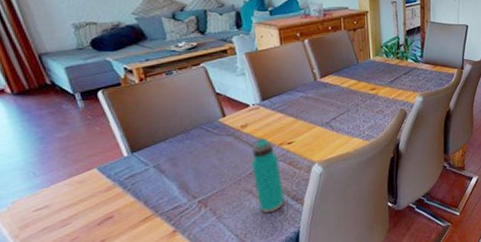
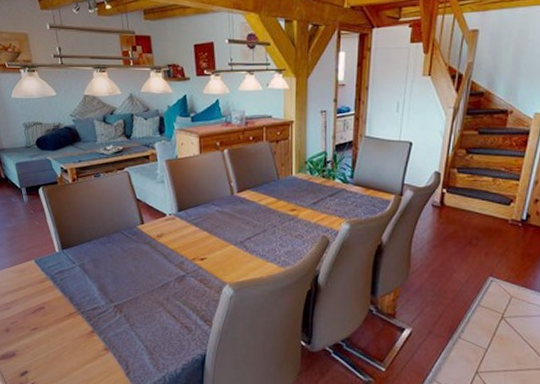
water bottle: present [251,138,285,213] -> none [164,250,194,329]

